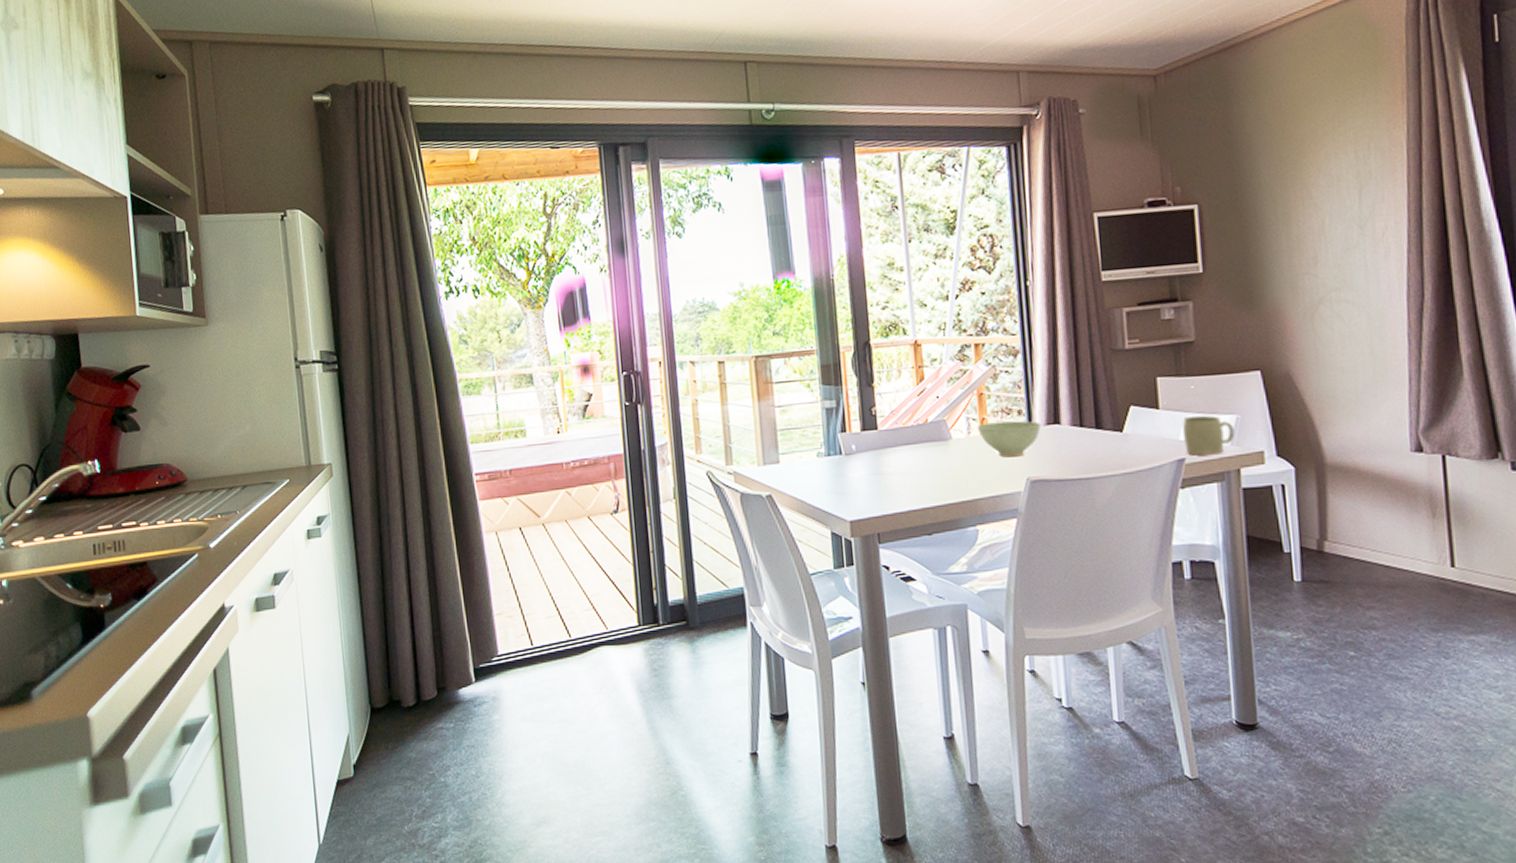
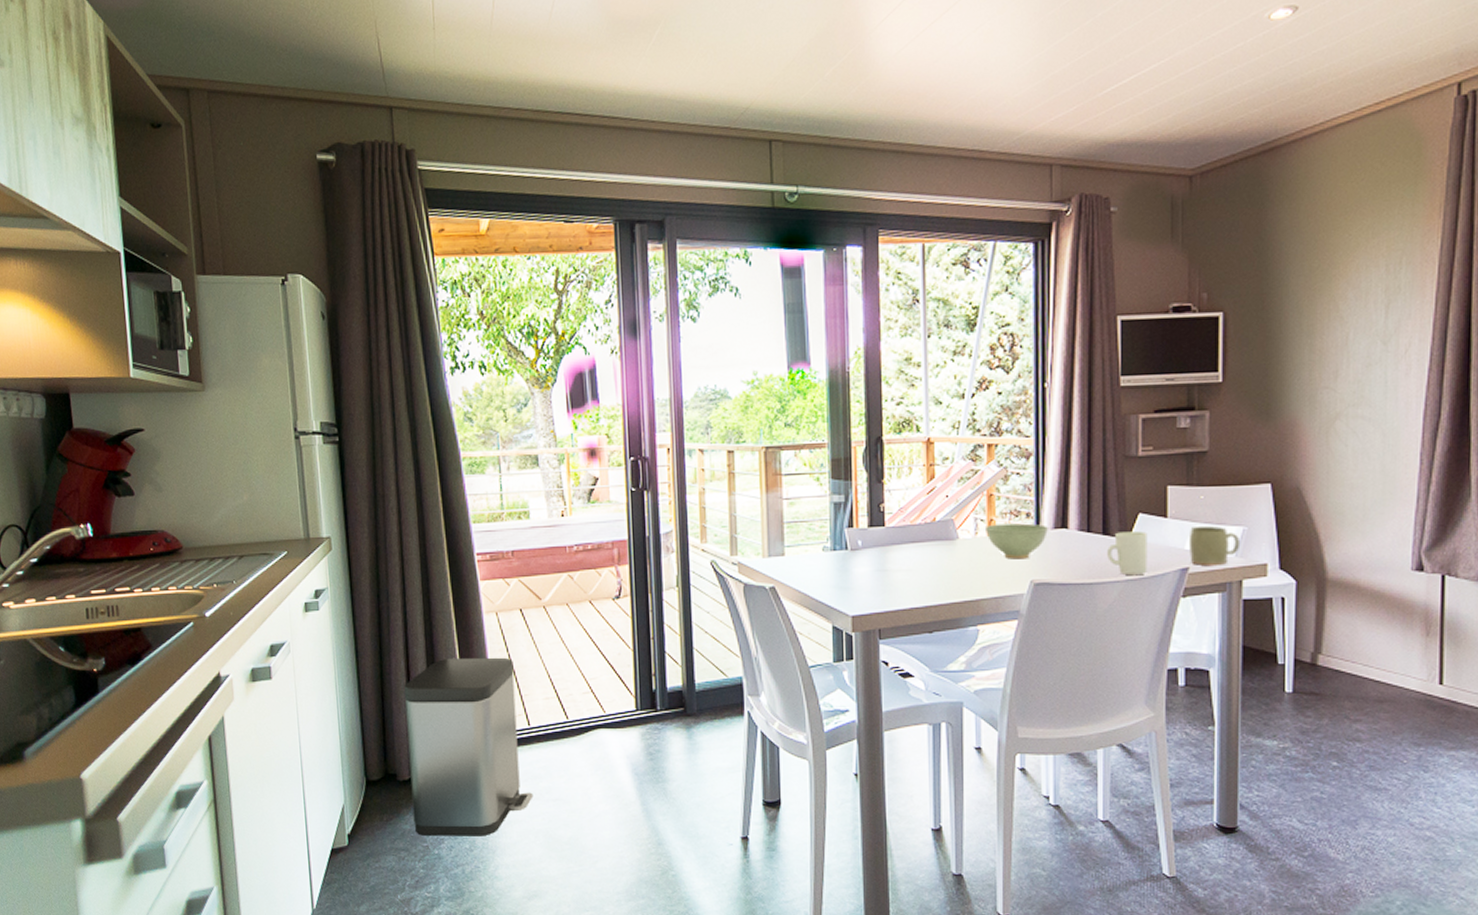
pedal bin: none [407,577,539,763] -> present [404,657,534,836]
mug: none [1102,424,1144,469] -> present [1107,531,1148,576]

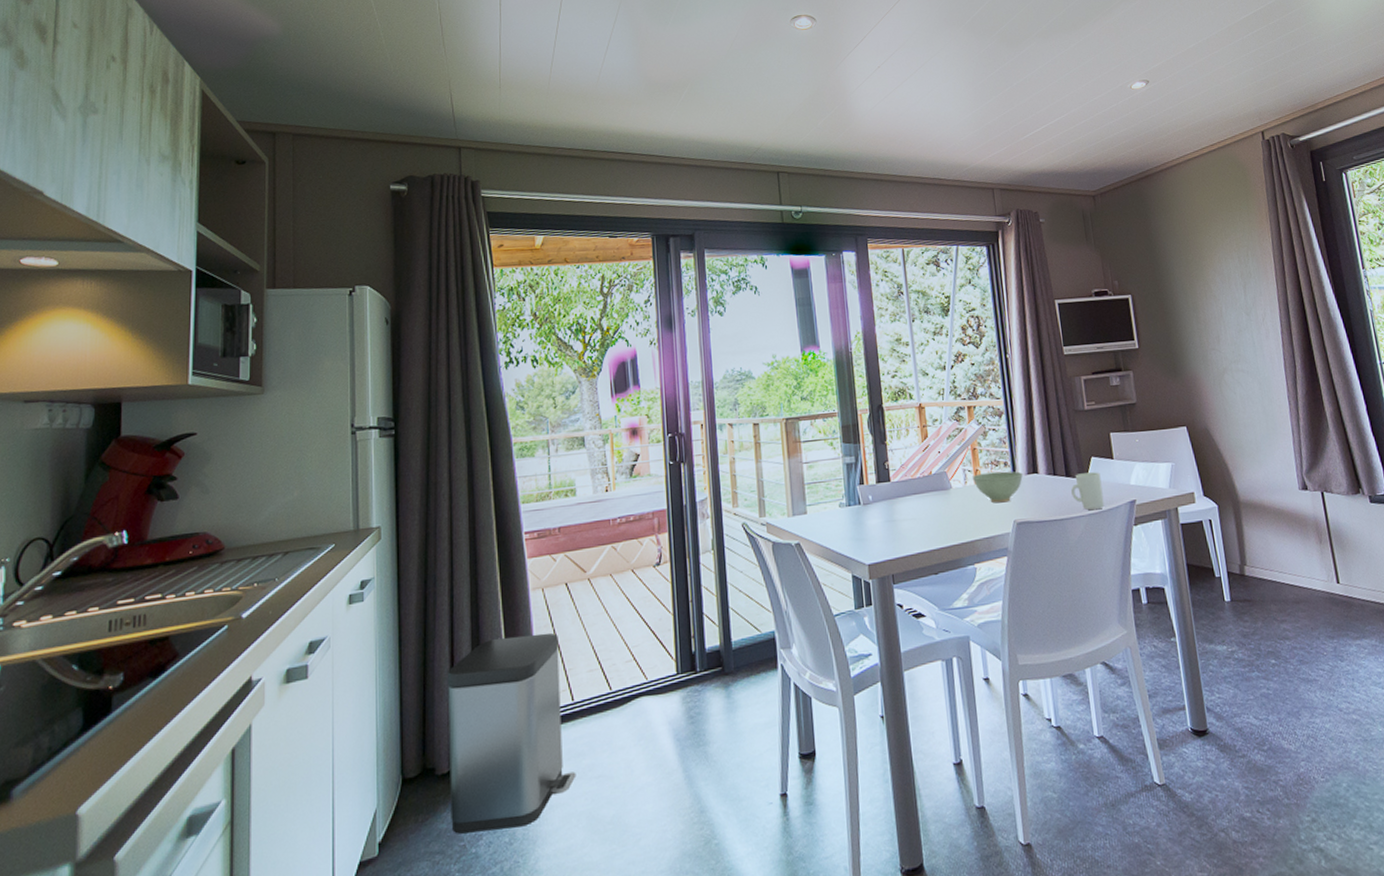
mug: present [1188,525,1239,567] -> none [1132,464,1171,498]

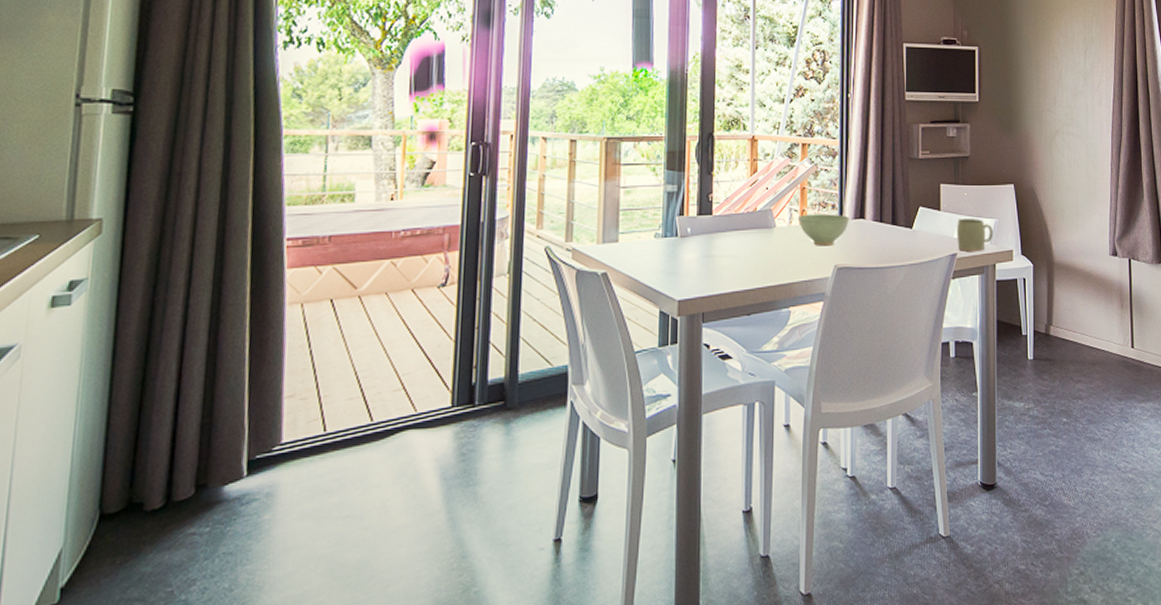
pedal bin: present [448,633,576,834] -> none [158,354,320,579]
mug: present [1071,472,1105,511] -> none [896,222,926,261]
mug: none [1132,464,1171,498] -> present [956,218,993,252]

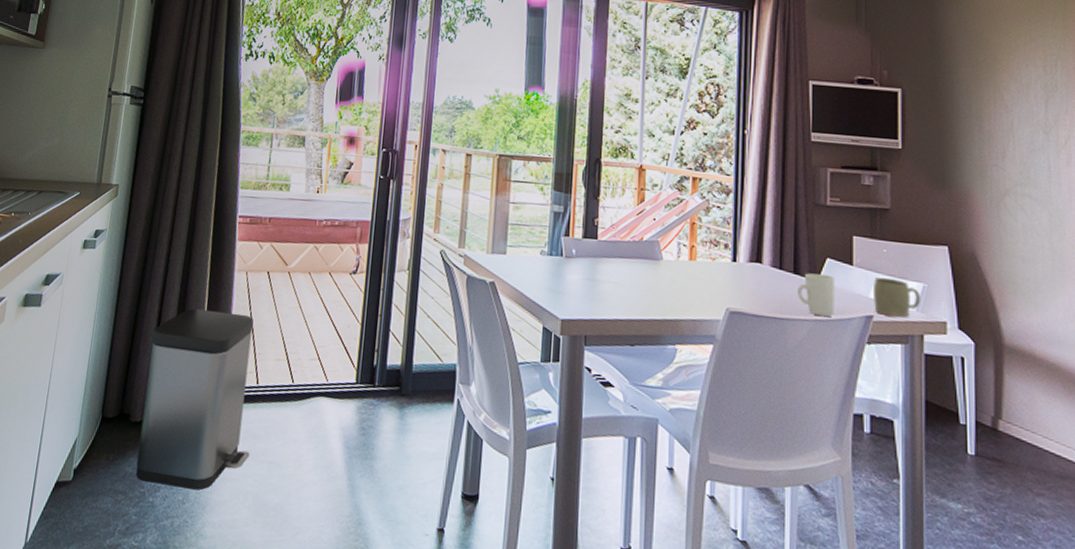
pedal bin: none [158,354,320,579] -> present [136,308,254,490]
bowl: present [797,214,850,246] -> none [686,250,745,287]
mug: none [896,222,926,261] -> present [798,273,835,318]

